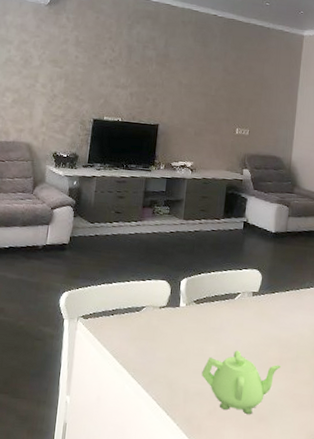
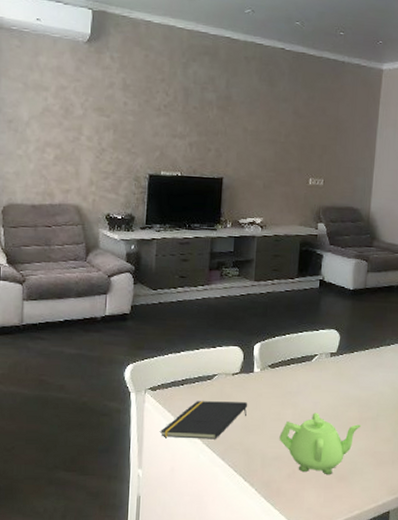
notepad: none [89,331,173,371] -> present [160,401,248,440]

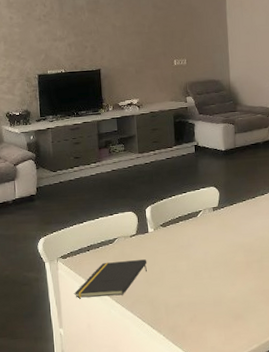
teapot: present [279,413,362,474] -> none [178,261,249,316]

